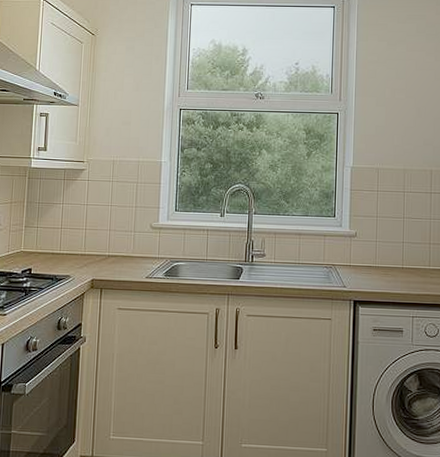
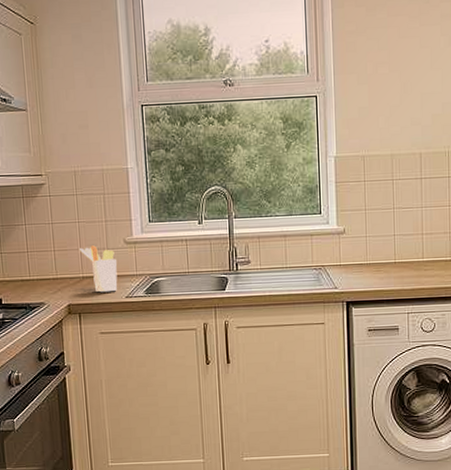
utensil holder: none [108,227,141,272] -> present [79,245,118,293]

